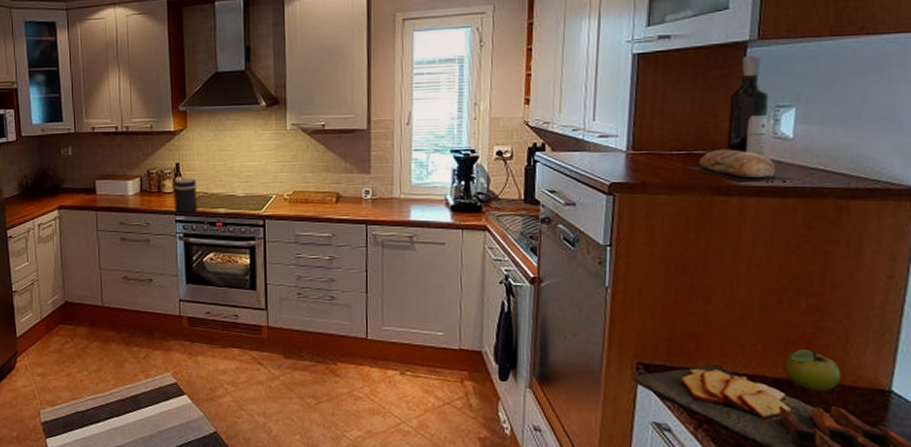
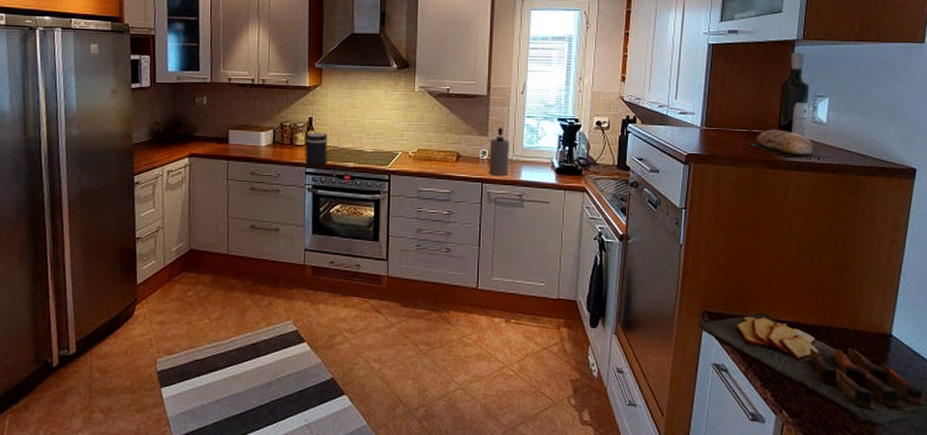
soap dispenser: none [371,163,396,217] -> present [488,127,509,177]
fruit: present [783,348,841,393] -> none [814,299,856,337]

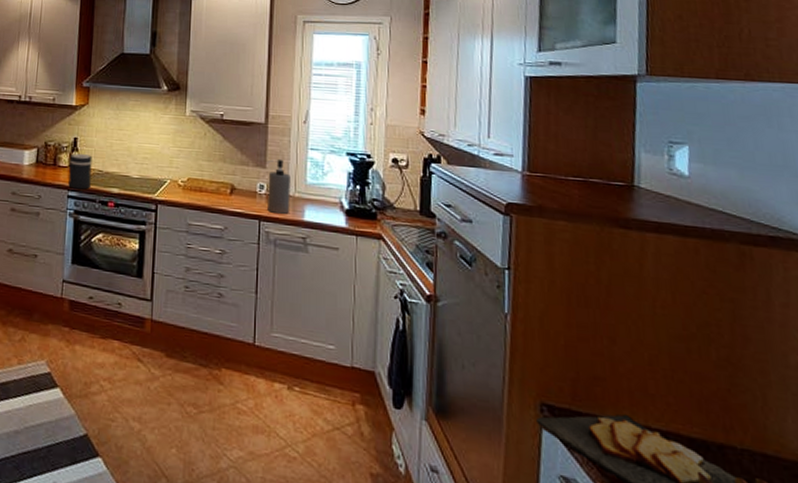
bread loaf: present [743,129,832,159] -> none [578,179,702,221]
bottle: present [777,52,810,136] -> none [622,89,662,190]

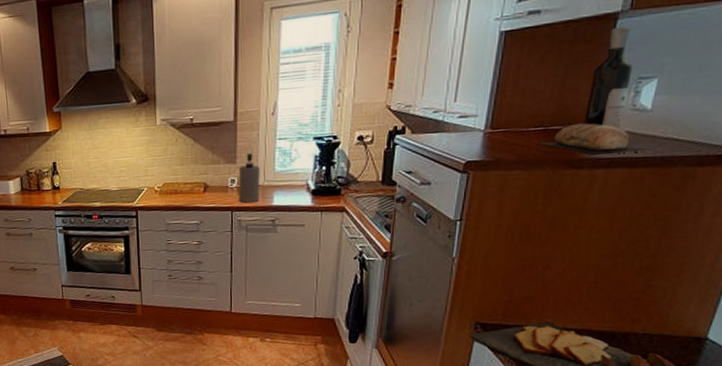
cylinder: present [68,154,93,190] -> none [52,176,74,208]
bread loaf: none [578,179,702,221] -> present [537,123,654,155]
bottle: none [622,89,662,190] -> present [584,26,633,128]

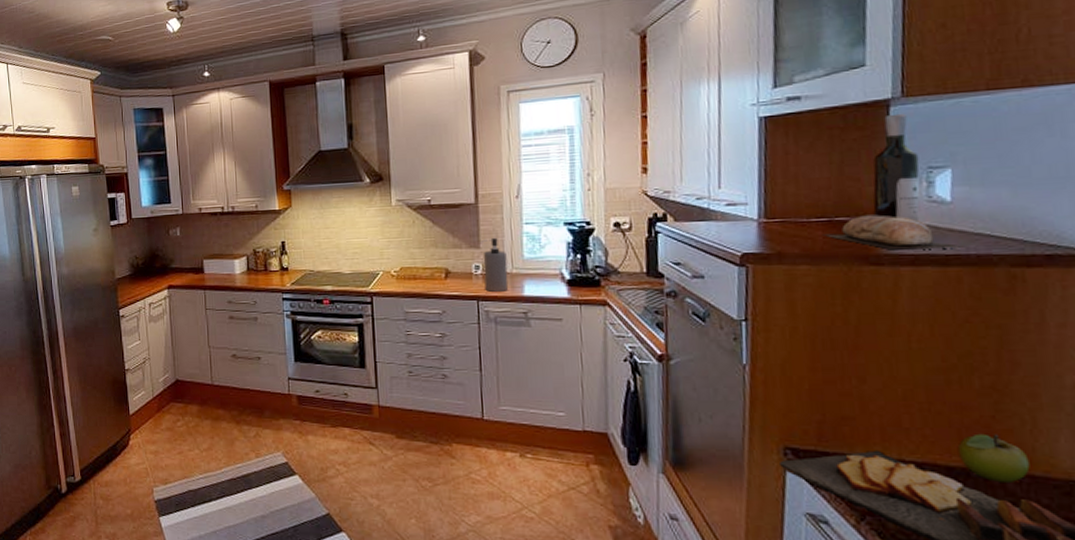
fruit: none [610,304,663,342] -> present [957,433,1030,484]

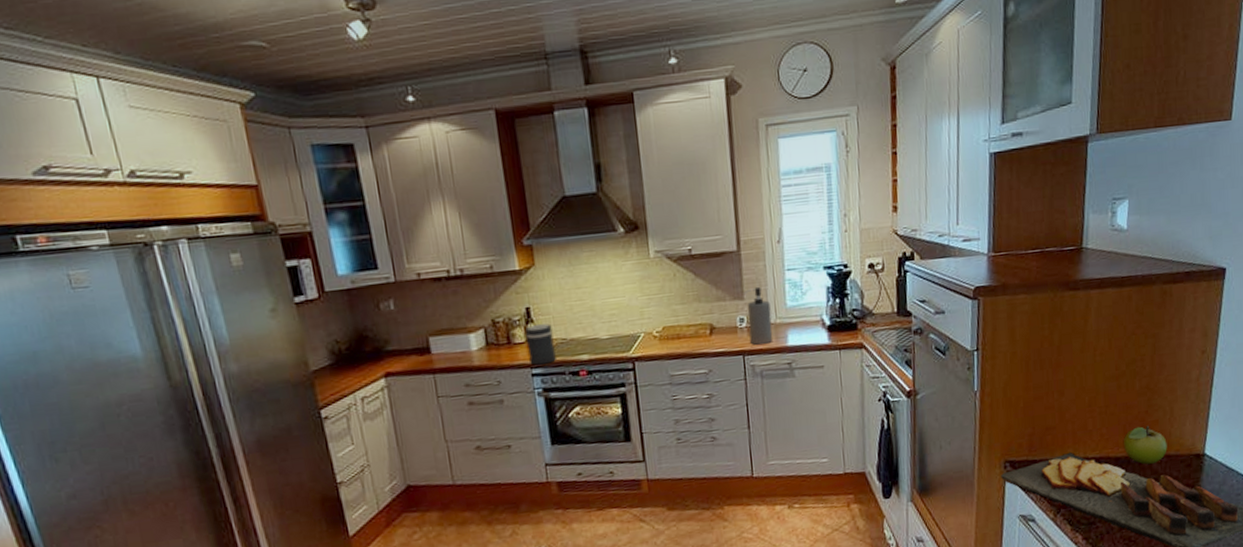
cylinder: none [280,256,304,291] -> present [525,323,556,366]
bread loaf: present [822,215,966,250] -> none [1036,244,1135,276]
bottle: present [873,113,920,221] -> none [1073,149,1107,248]

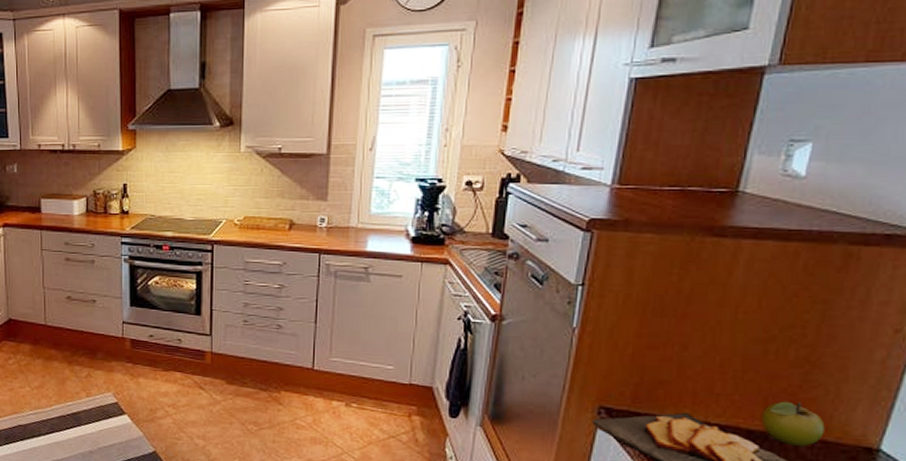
cylinder: present [525,323,556,366] -> none [121,200,144,235]
soap dispenser: present [744,286,773,346] -> none [328,190,354,247]

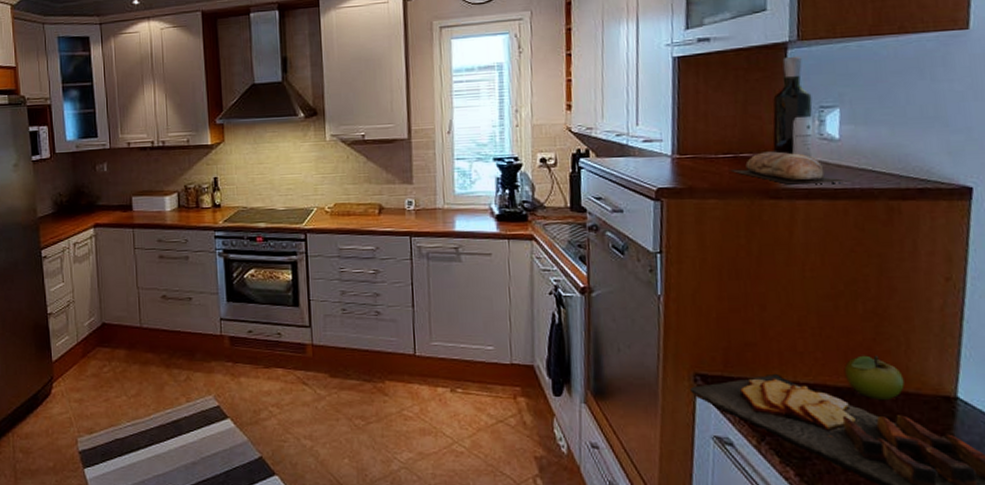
bread loaf: none [672,186,810,223] -> present [728,151,852,185]
bottle: none [726,82,783,194] -> present [772,55,813,157]

